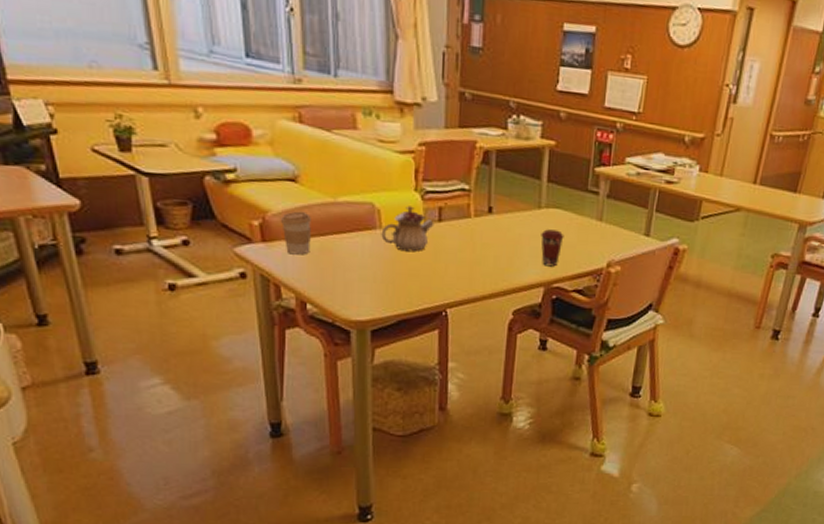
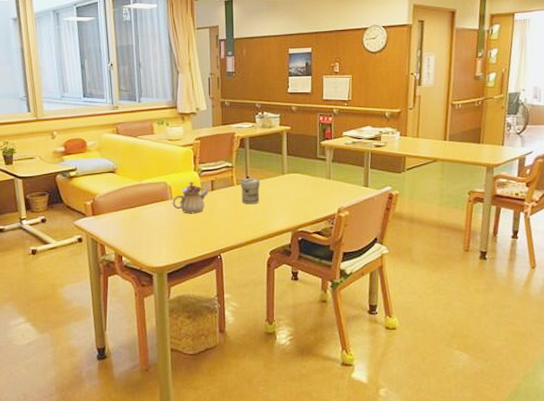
coffee cup: present [280,211,311,255] -> none [104,192,125,223]
jar: none [479,209,508,246] -> present [240,178,261,205]
coffee cup: present [541,229,564,267] -> none [286,189,303,216]

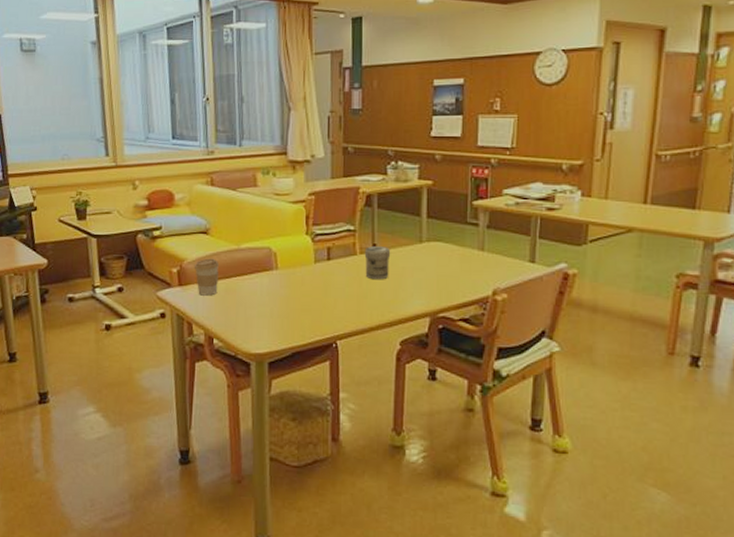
coffee cup: none [104,192,125,223] -> present [193,258,219,296]
teapot: present [172,182,209,214] -> none [277,248,324,289]

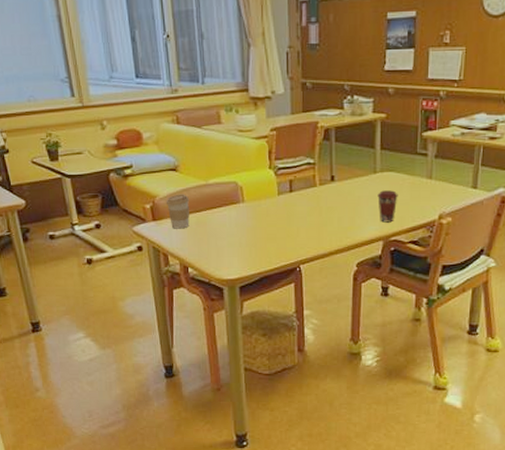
jar: present [364,246,391,280] -> none [323,178,348,209]
coffee cup: none [424,261,447,297] -> present [377,190,398,223]

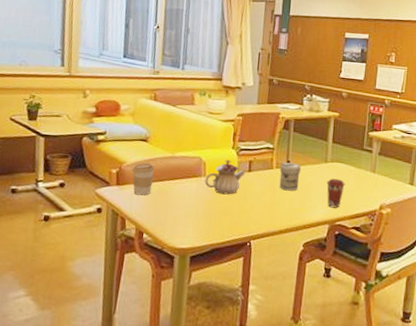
teapot: none [244,181,286,220] -> present [204,159,245,195]
jar: none [323,178,348,209] -> present [279,162,302,191]

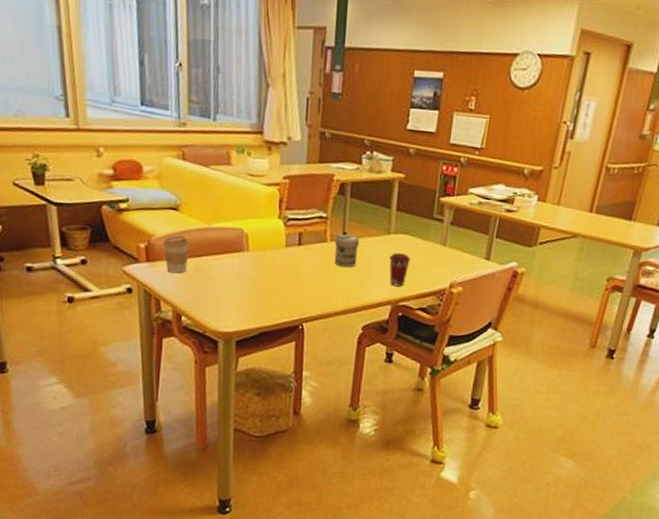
teapot: present [204,159,245,195] -> none [248,231,295,272]

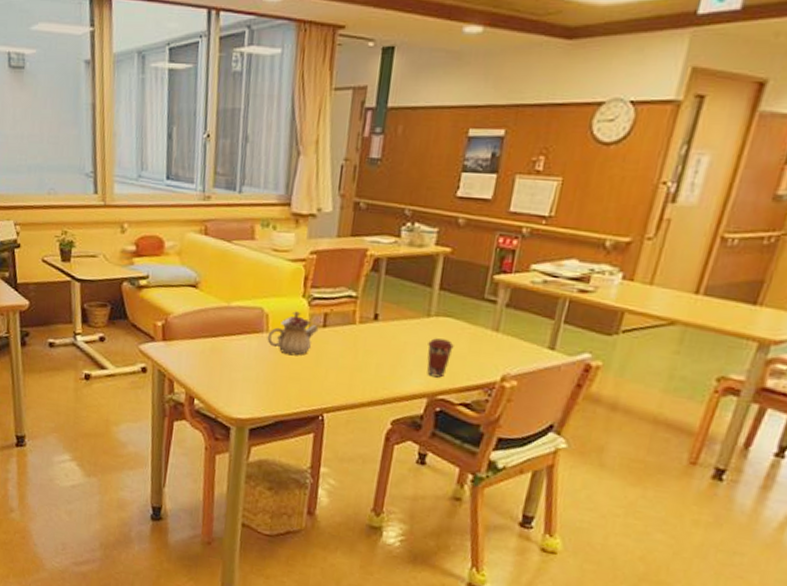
coffee cup: present [162,235,189,274] -> none [179,314,206,354]
teapot: none [248,231,295,272] -> present [267,311,319,356]
jar: present [334,234,360,268] -> none [362,316,394,354]

